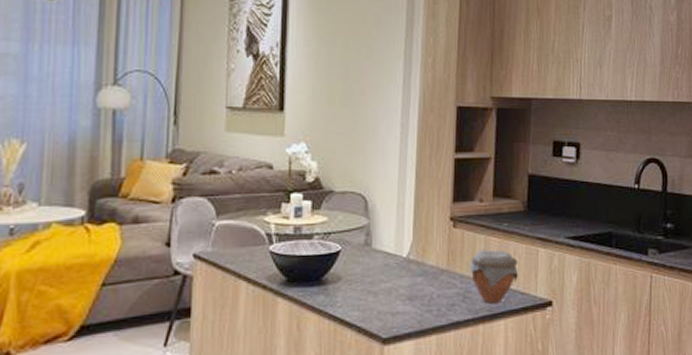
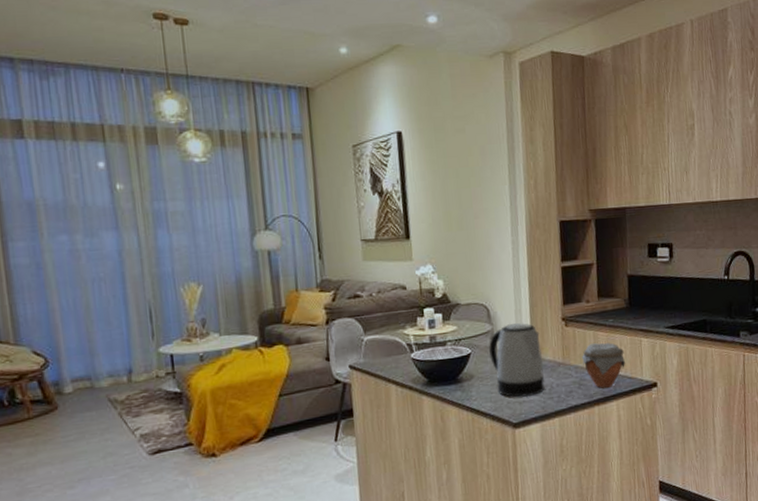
kettle: none [363,219,425,307] -> present [489,323,545,398]

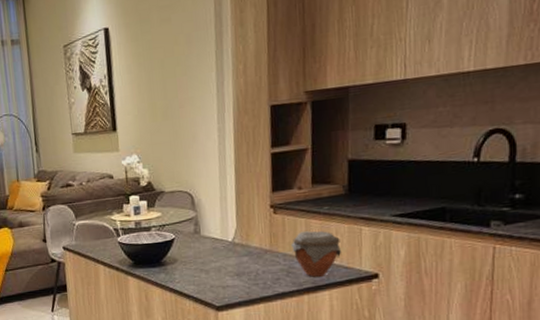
kettle: present [489,323,545,398] -> none [193,210,250,282]

